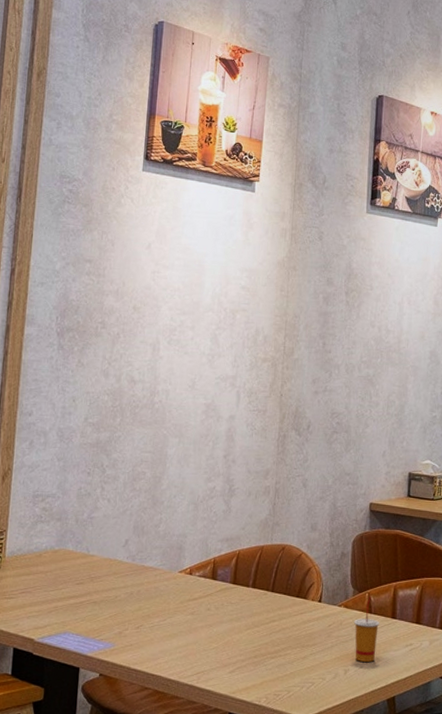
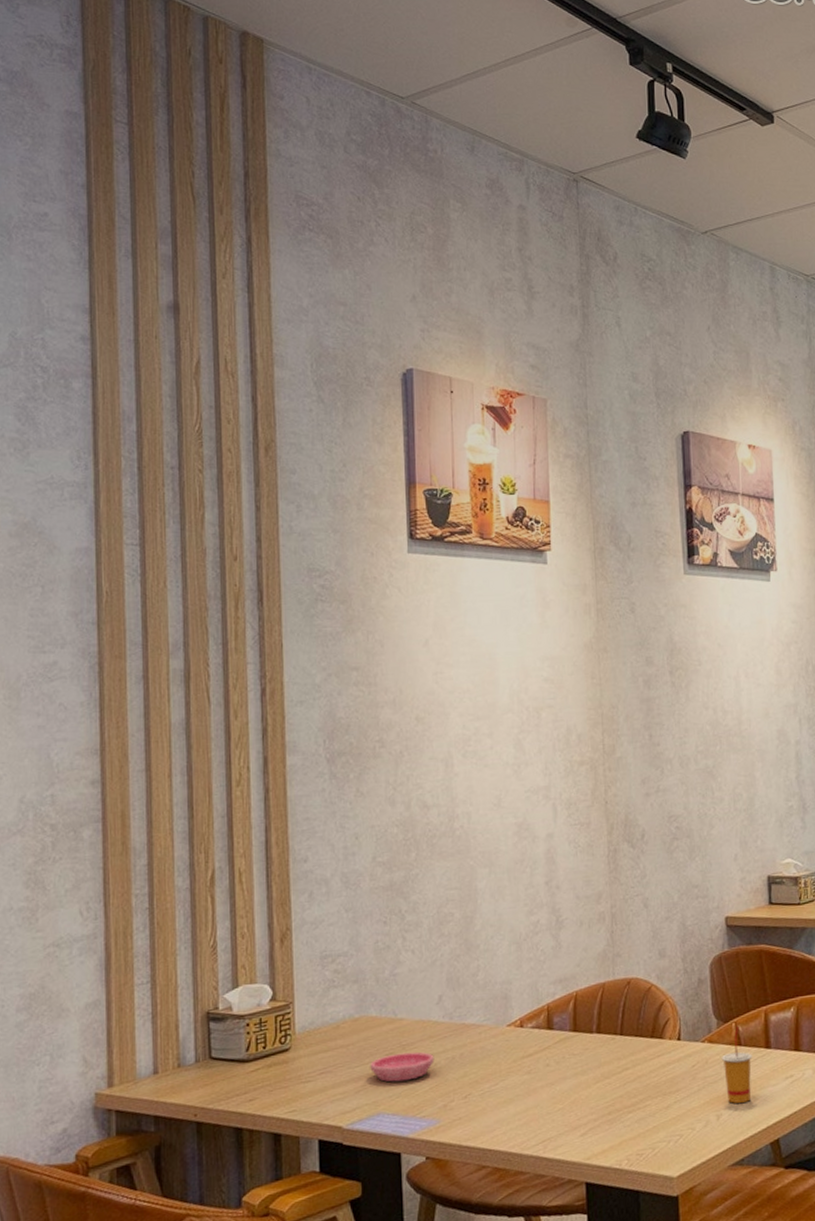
saucer: none [62,584,116,608] -> present [370,1051,434,1082]

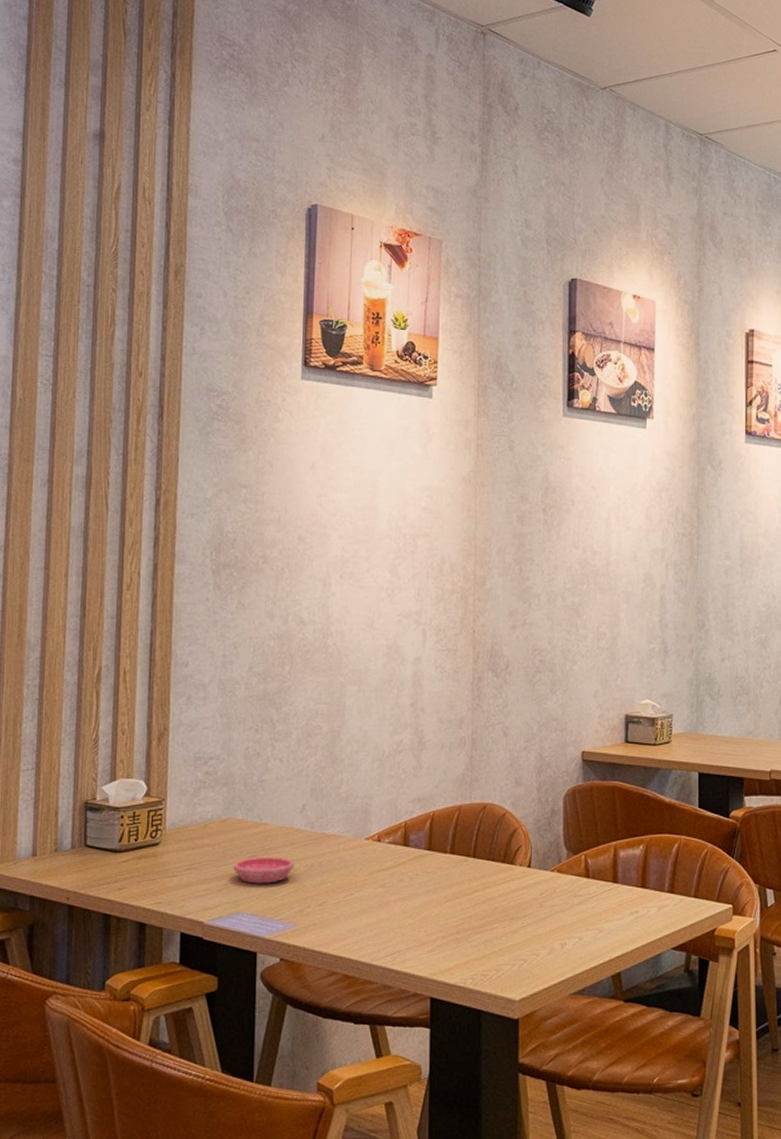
drinking cup: present [721,1027,752,1103] -> none [569,859,600,934]

